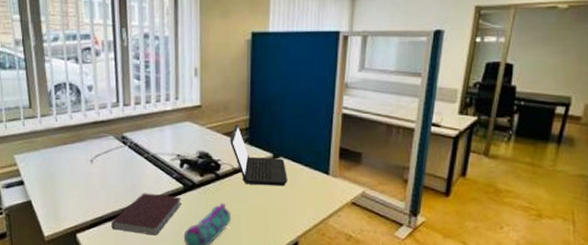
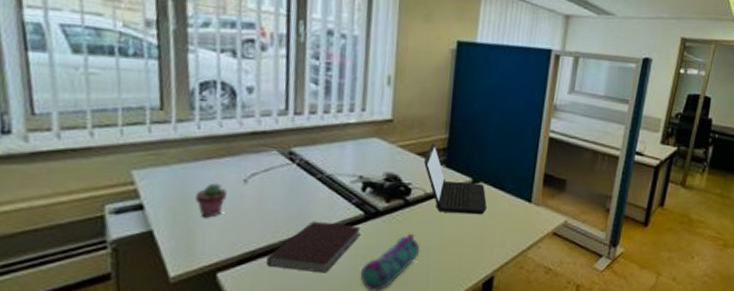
potted succulent: none [58,163,79,190] -> present [196,183,227,218]

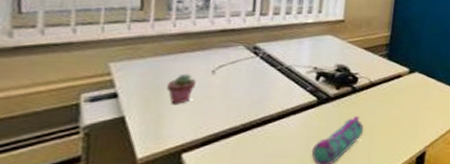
notebook: present [266,221,361,273] -> none [228,106,314,152]
laptop: present [423,143,487,215] -> none [369,40,421,99]

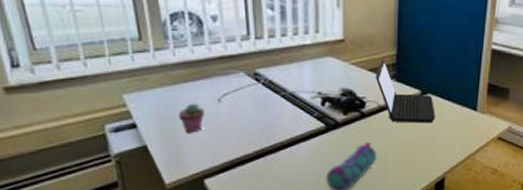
laptop: none [369,40,421,99] -> present [375,60,435,123]

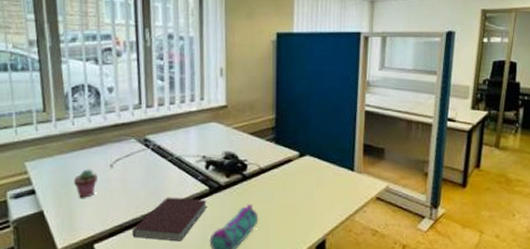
notebook: none [245,133,323,178] -> present [132,197,207,242]
laptop: present [375,60,435,123] -> none [255,123,314,185]

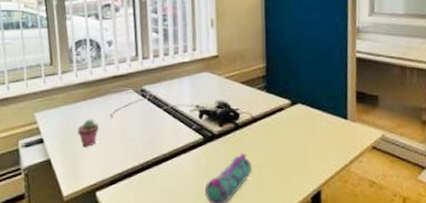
notebook: present [132,197,207,242] -> none [131,146,201,191]

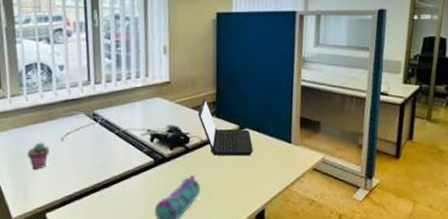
laptop: none [247,72,306,134] -> present [197,98,253,156]

